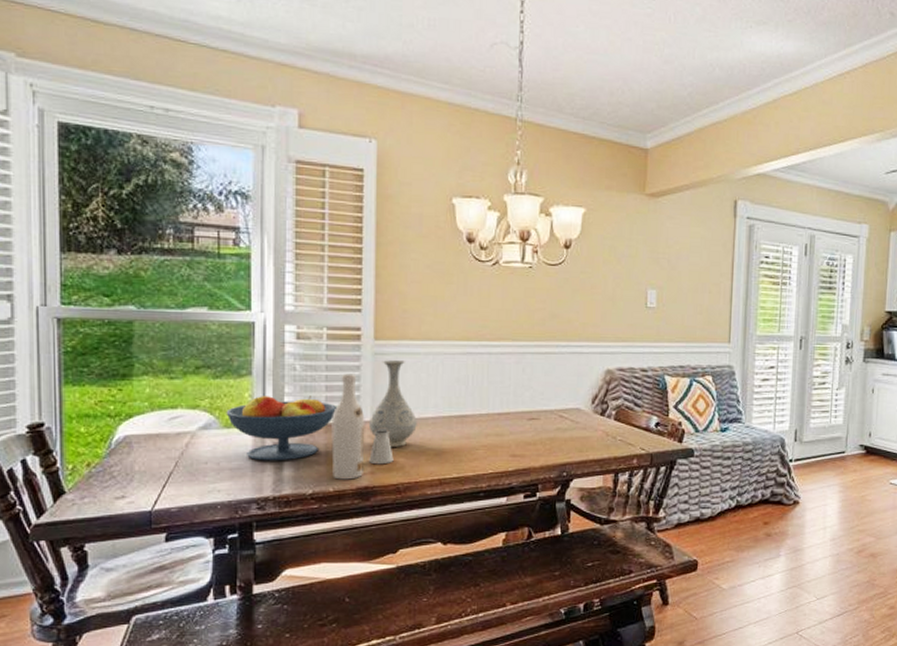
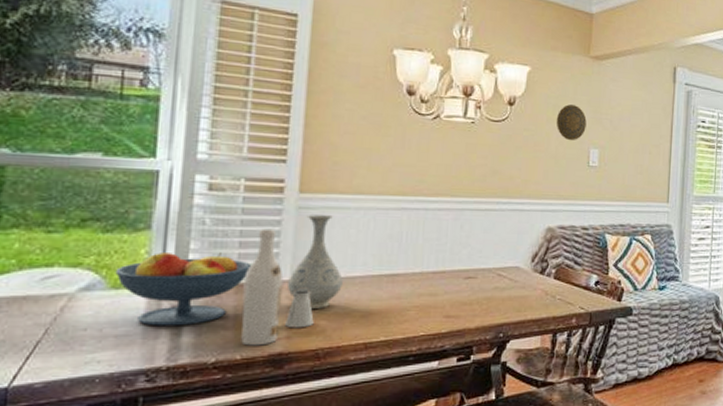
decorative plate: none [612,245,643,283] -> present [556,104,587,141]

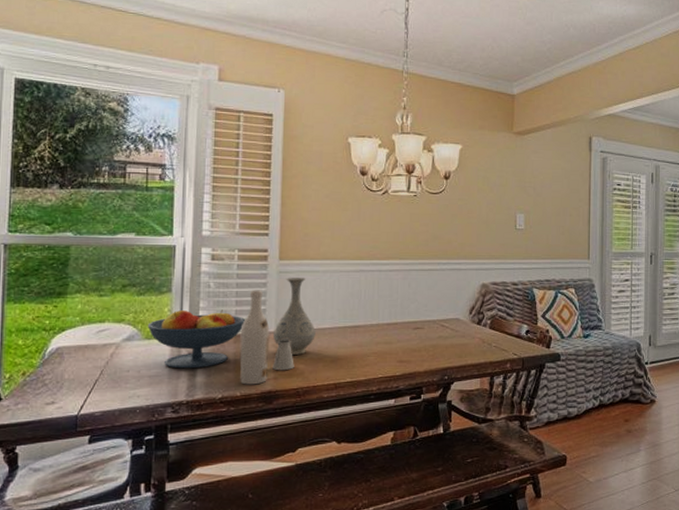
decorative plate: present [556,104,587,141] -> none [485,176,512,208]

